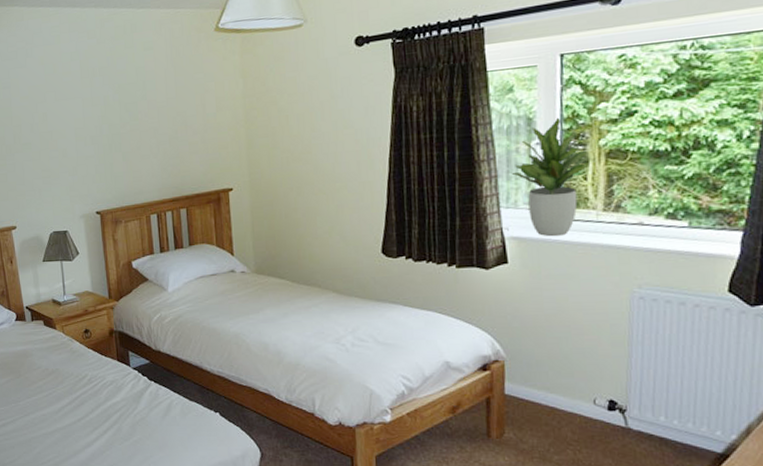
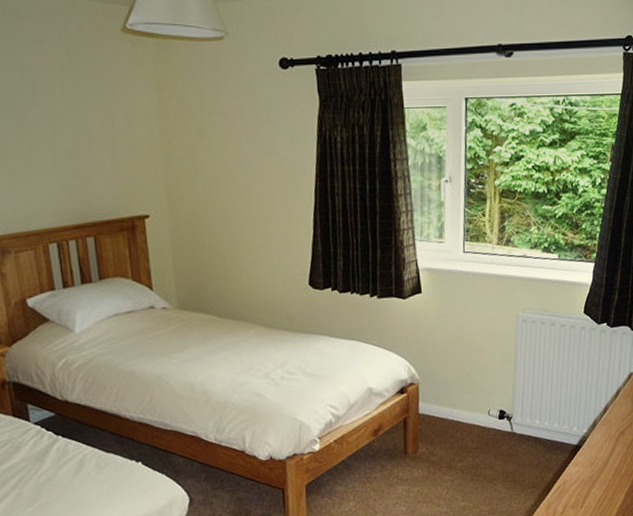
potted plant: present [509,117,588,237] -> none [423,157,486,268]

